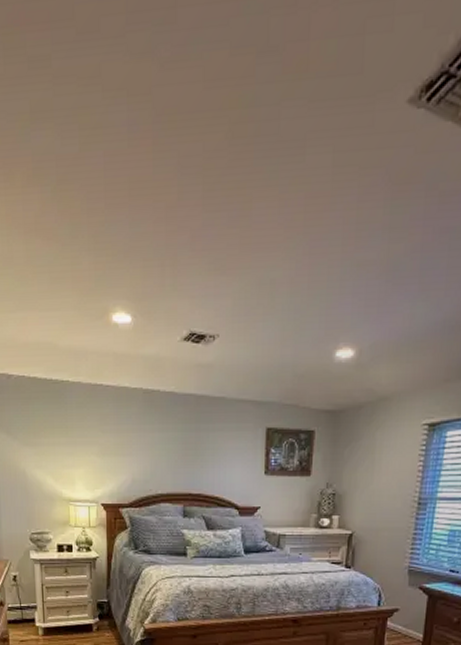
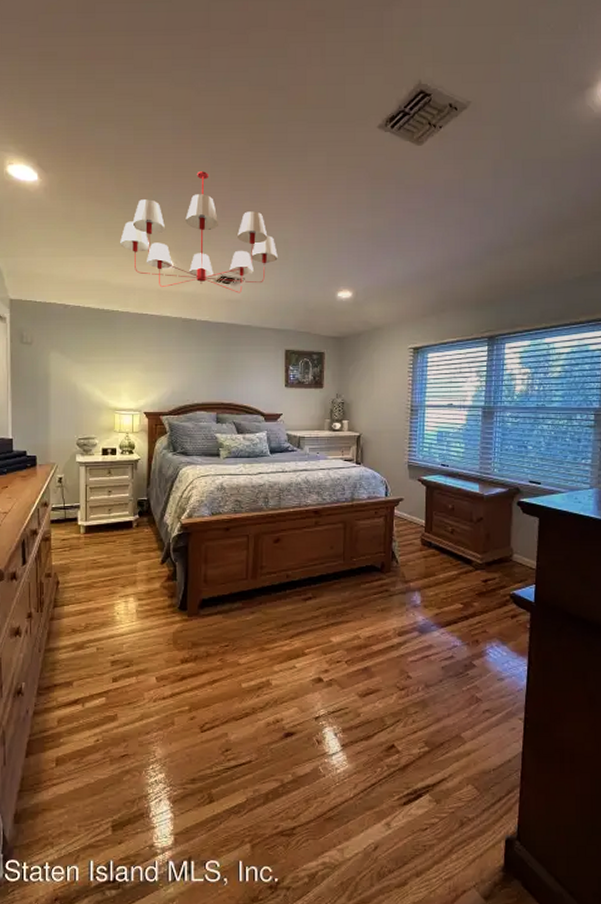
chandelier: none [67,186,261,355] -> present [120,171,278,293]

